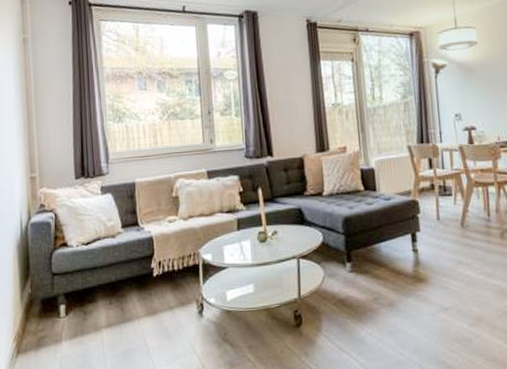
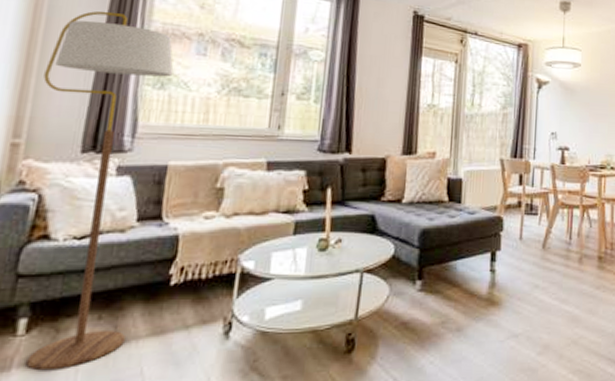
floor lamp: none [41,66,130,343] -> present [26,10,174,371]

